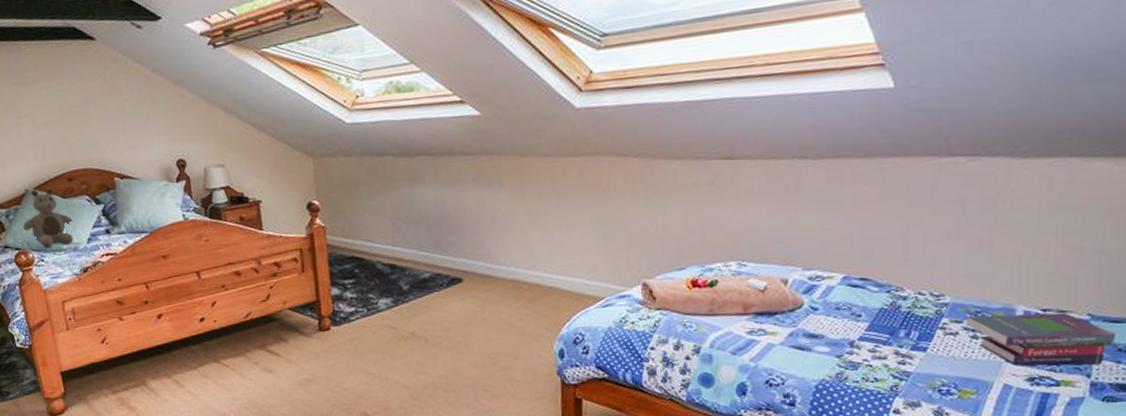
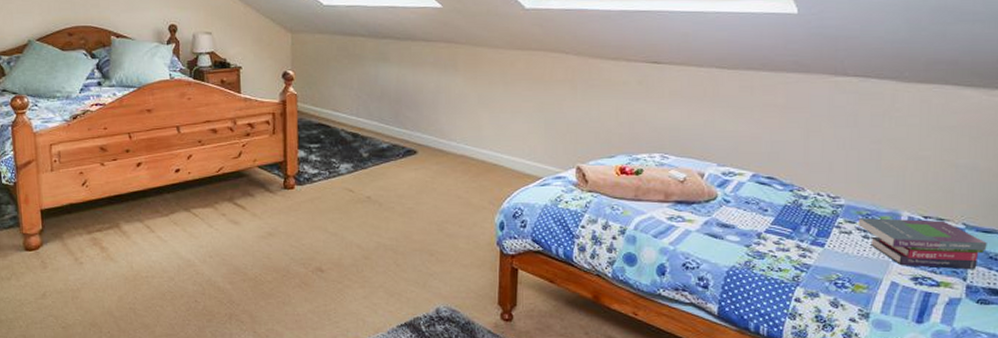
teddy bear: present [22,187,74,247] -> none [22,40,67,93]

